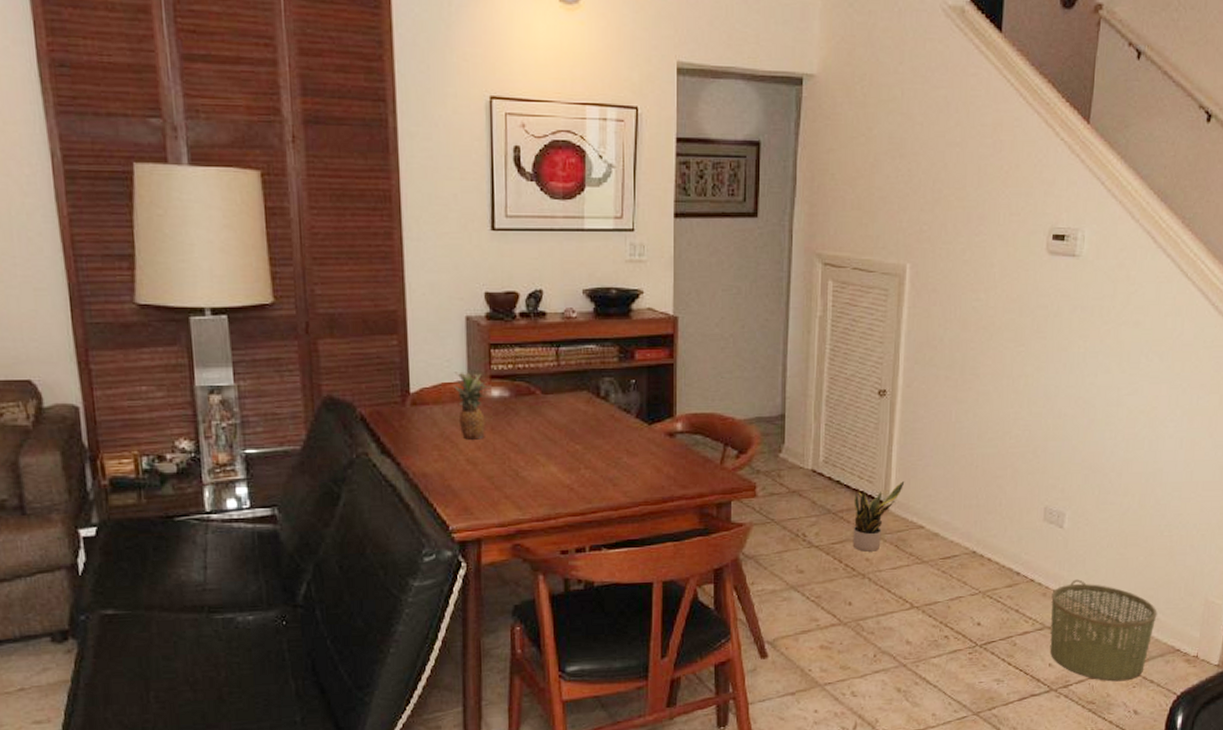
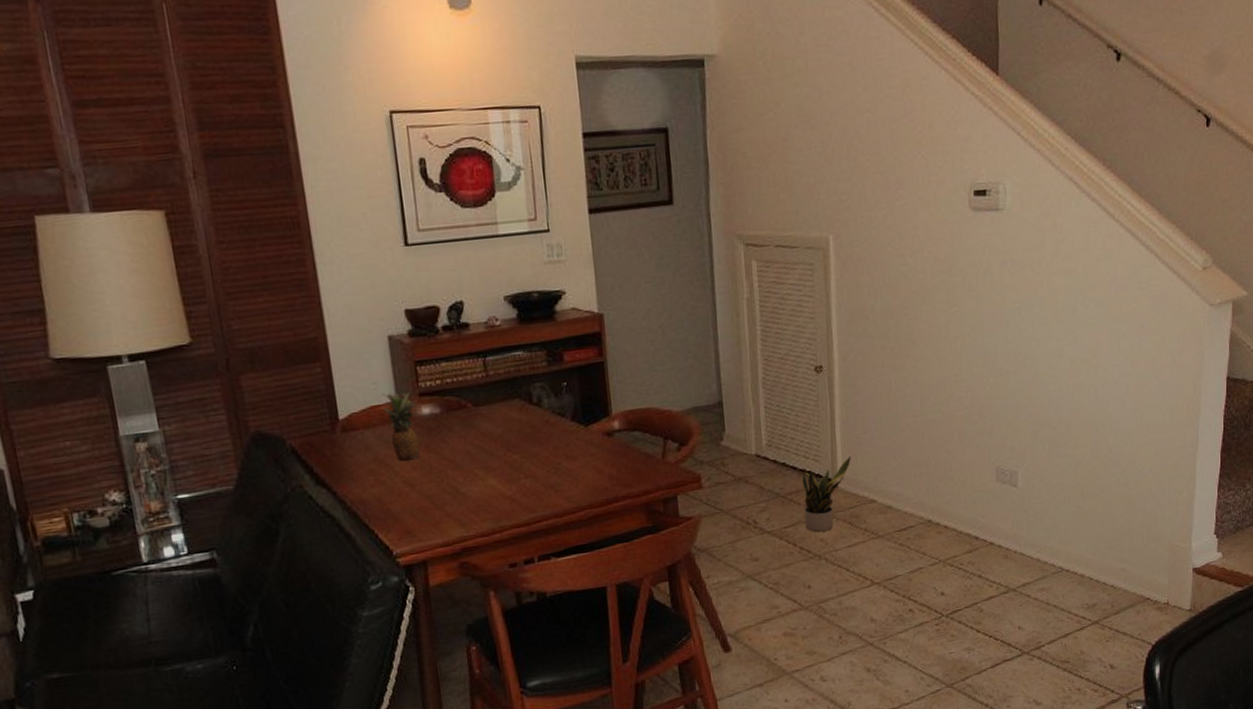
basket: present [1050,579,1157,682] -> none [1013,537,1123,638]

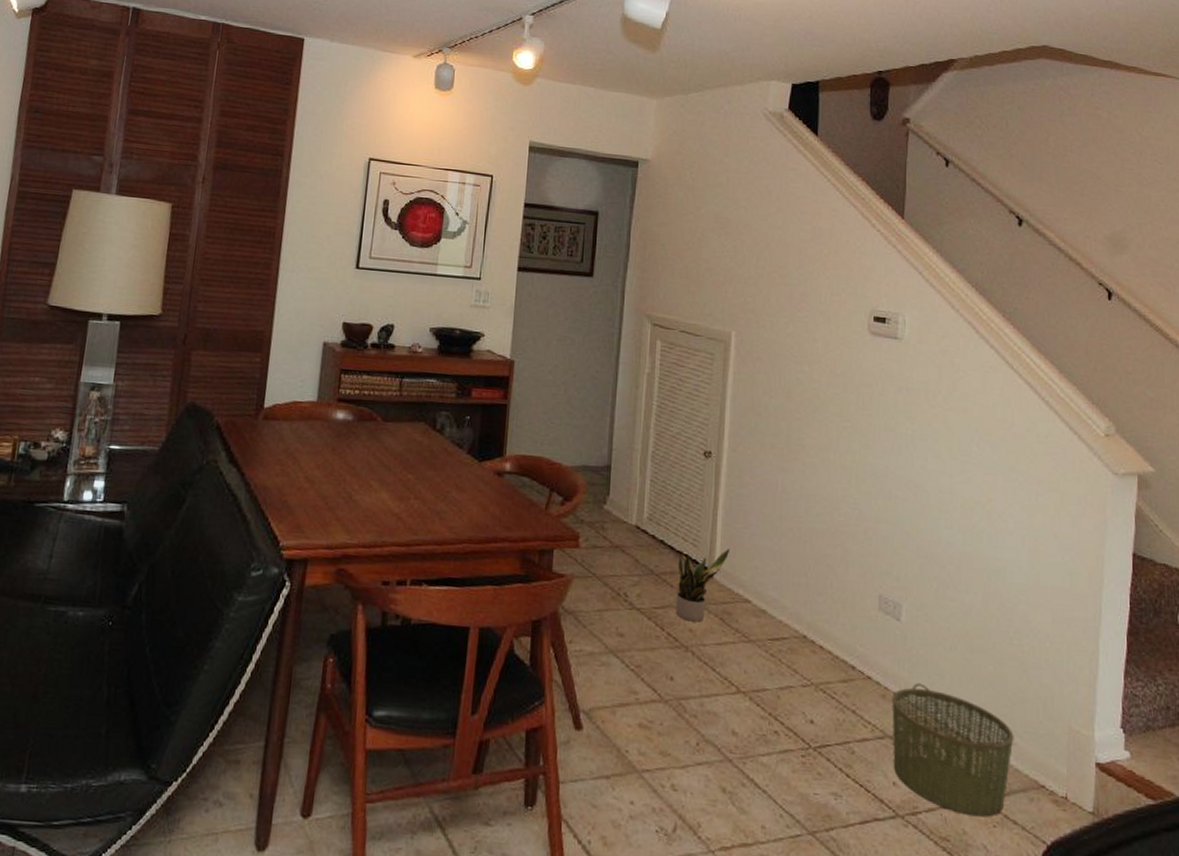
fruit: present [383,392,422,461] -> none [303,392,338,459]
basket: none [1013,537,1123,638] -> present [892,683,1014,818]

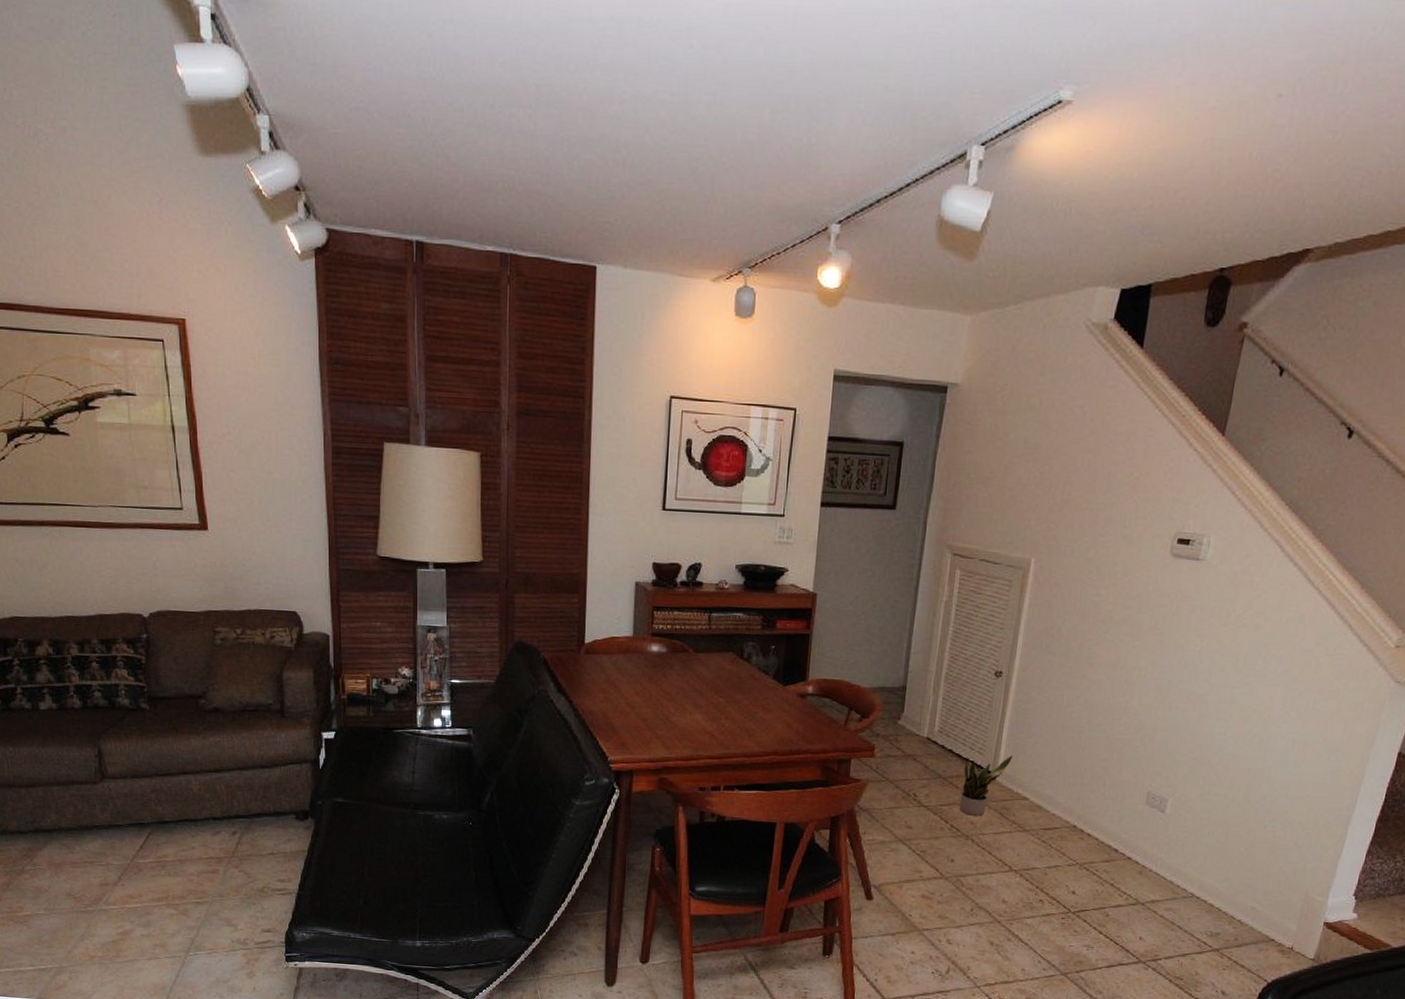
basket: present [892,683,1014,818] -> none [1141,862,1254,963]

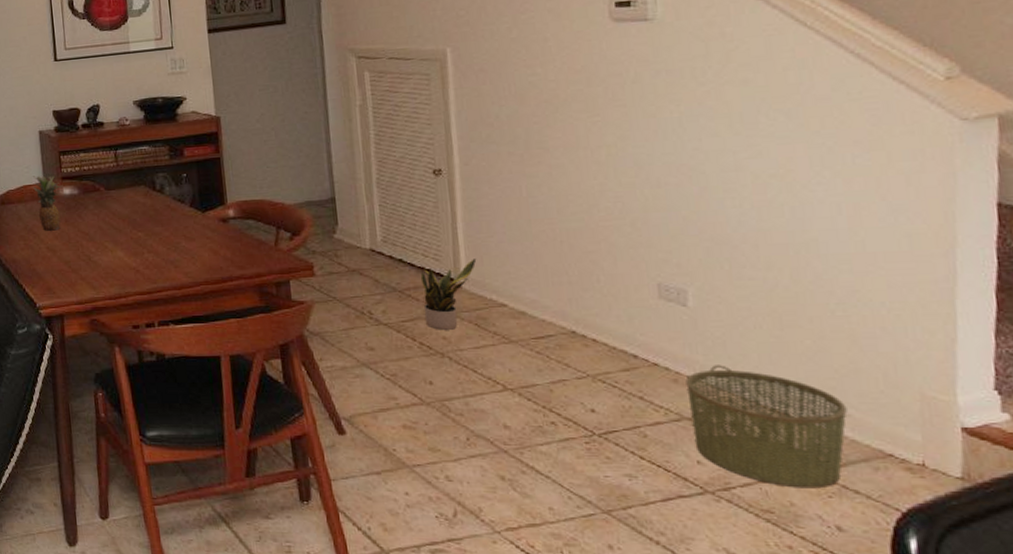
fruit: none [621,628,652,687] -> present [33,175,63,231]
basket: none [1141,862,1254,963] -> present [685,365,847,489]

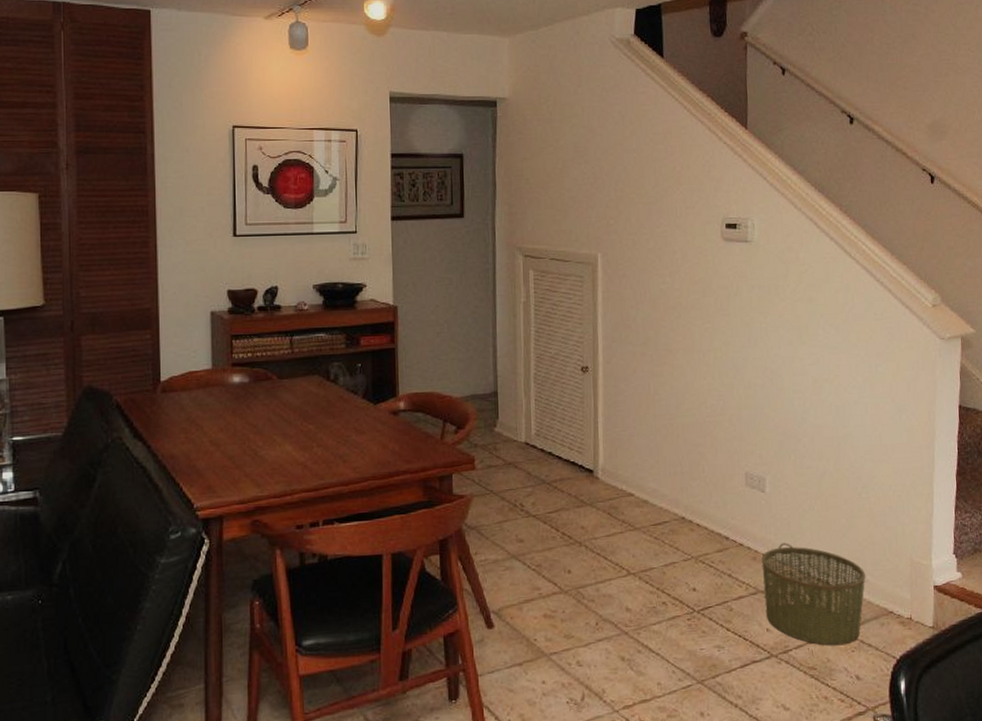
fruit: present [33,175,63,231] -> none [200,361,233,423]
potted plant: present [420,258,477,330] -> none [566,451,612,520]

